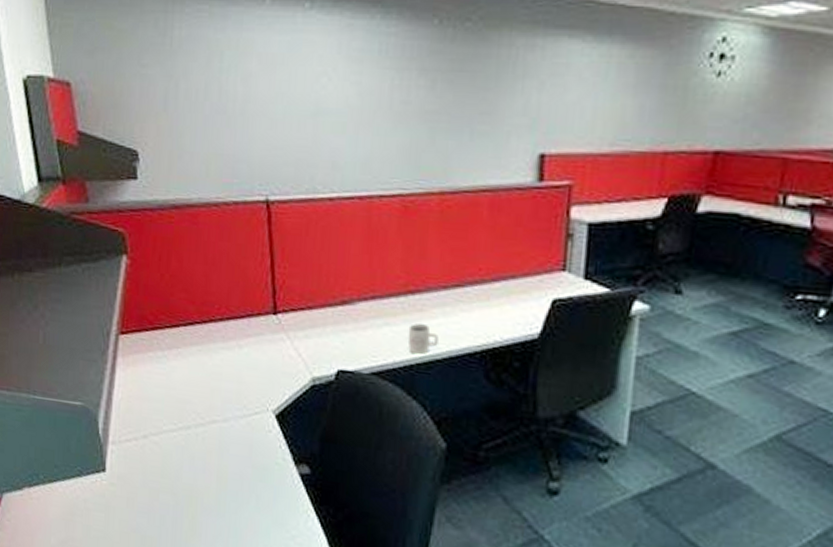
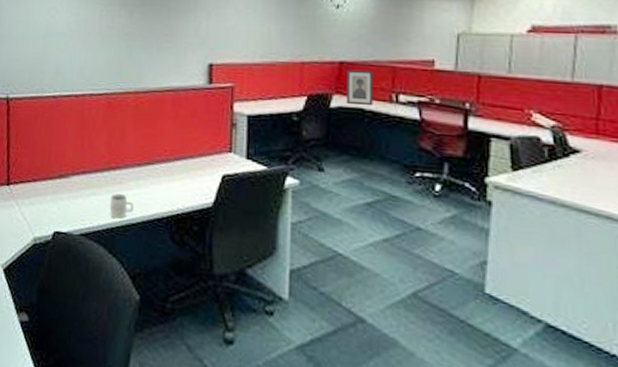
picture frame: none [718,161,758,210] -> present [346,69,373,105]

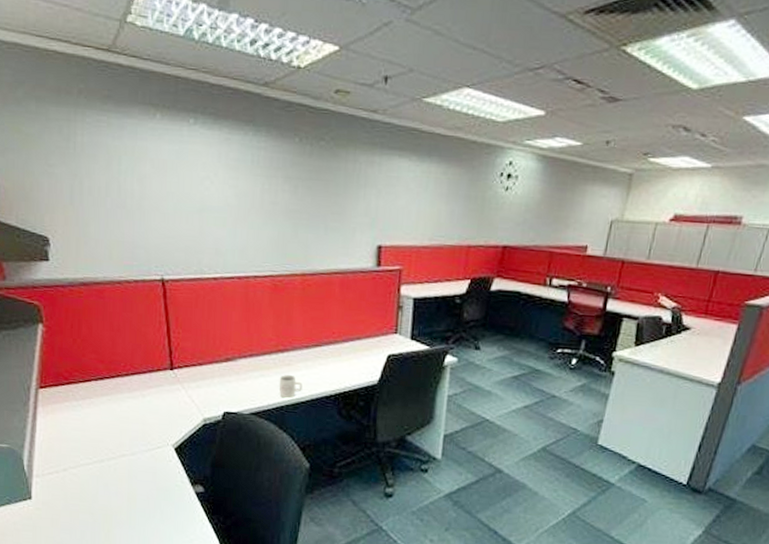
picture frame: present [346,69,373,105] -> none [505,253,533,289]

